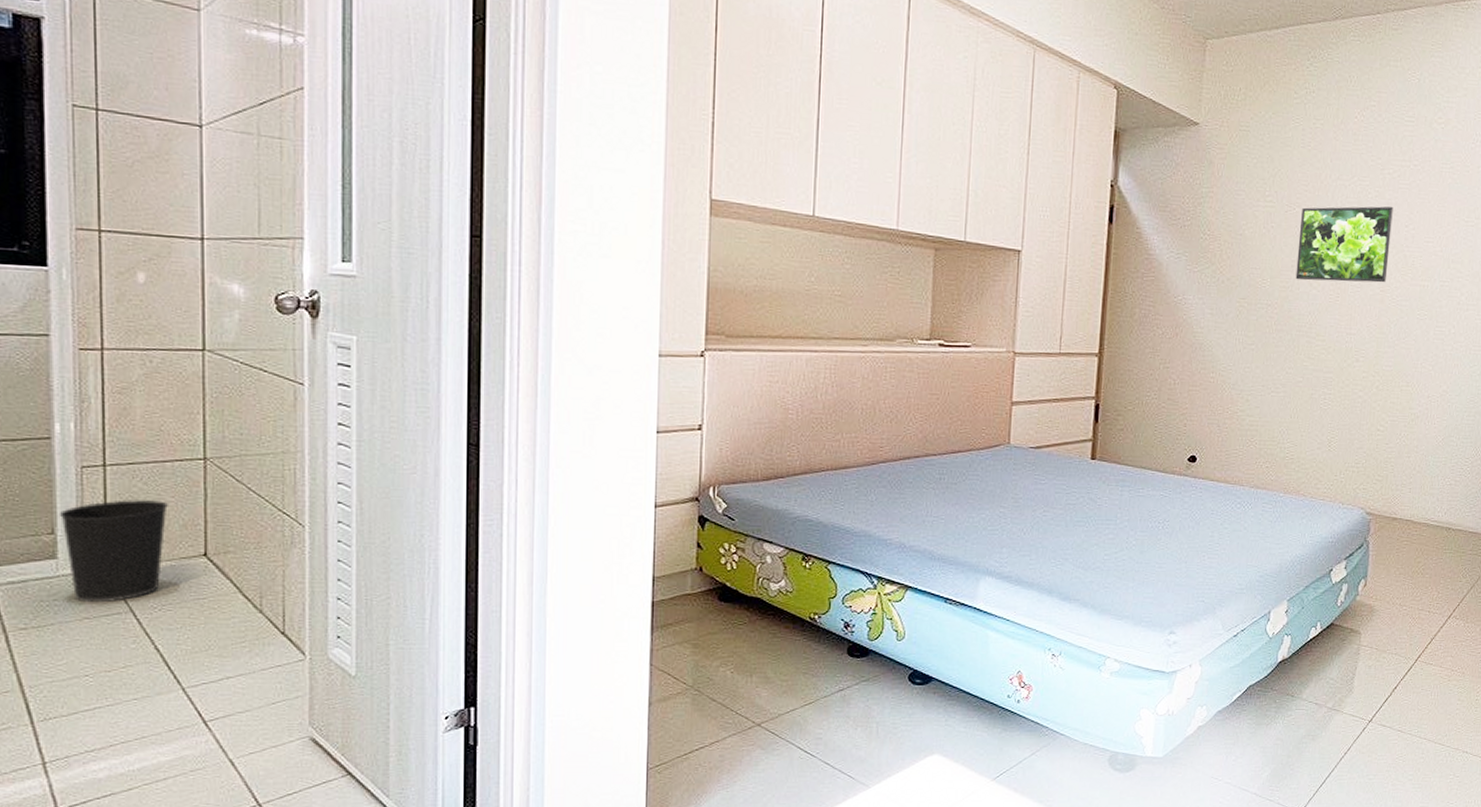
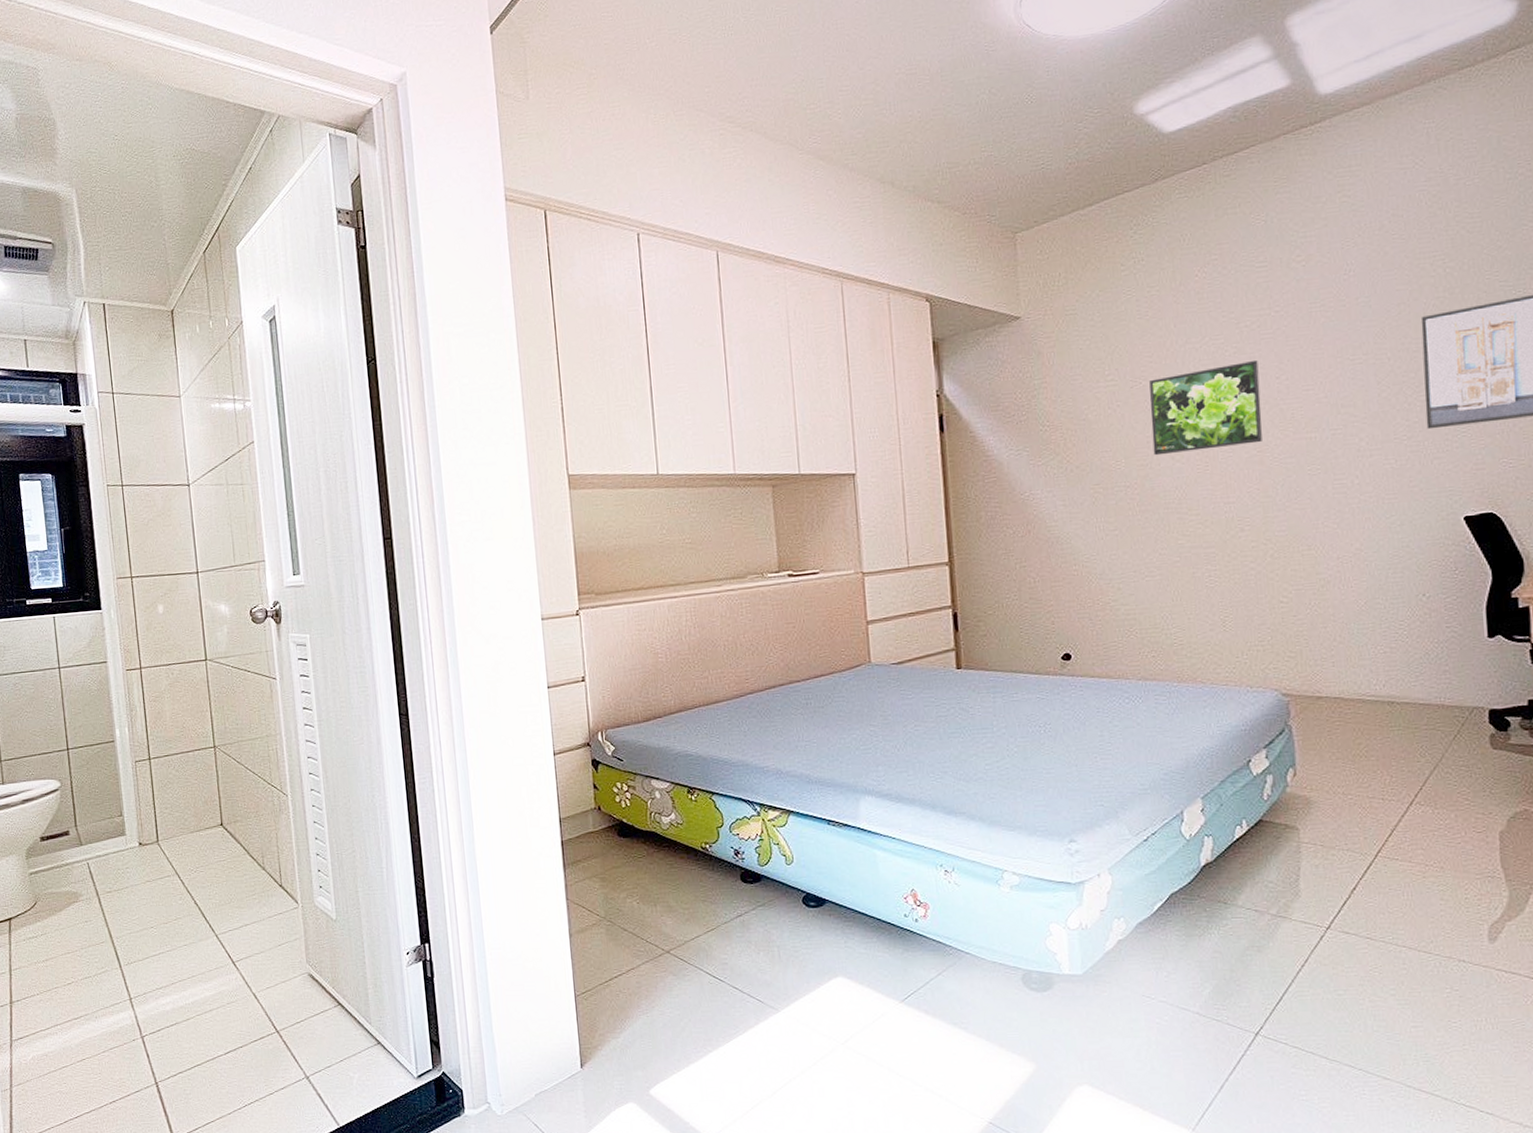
wastebasket: present [59,499,168,603] -> none [124,782,194,869]

